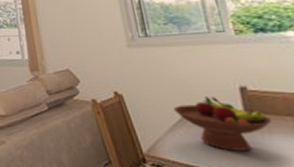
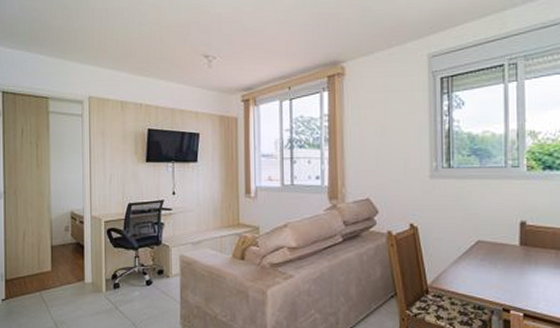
fruit bowl: present [173,96,273,151] -> none [461,229,540,281]

